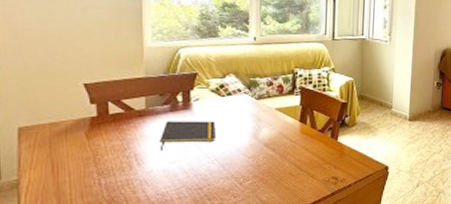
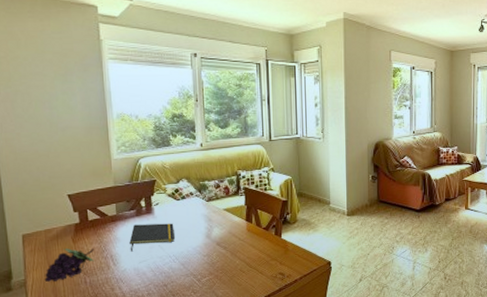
fruit: none [44,145,114,183] -> present [44,249,95,282]

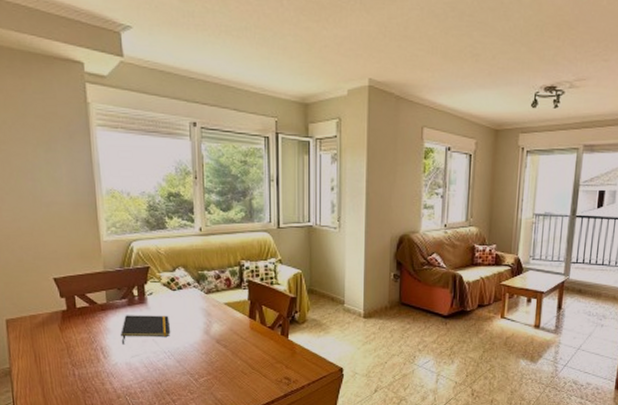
fruit: present [44,249,95,282] -> none [30,337,84,372]

